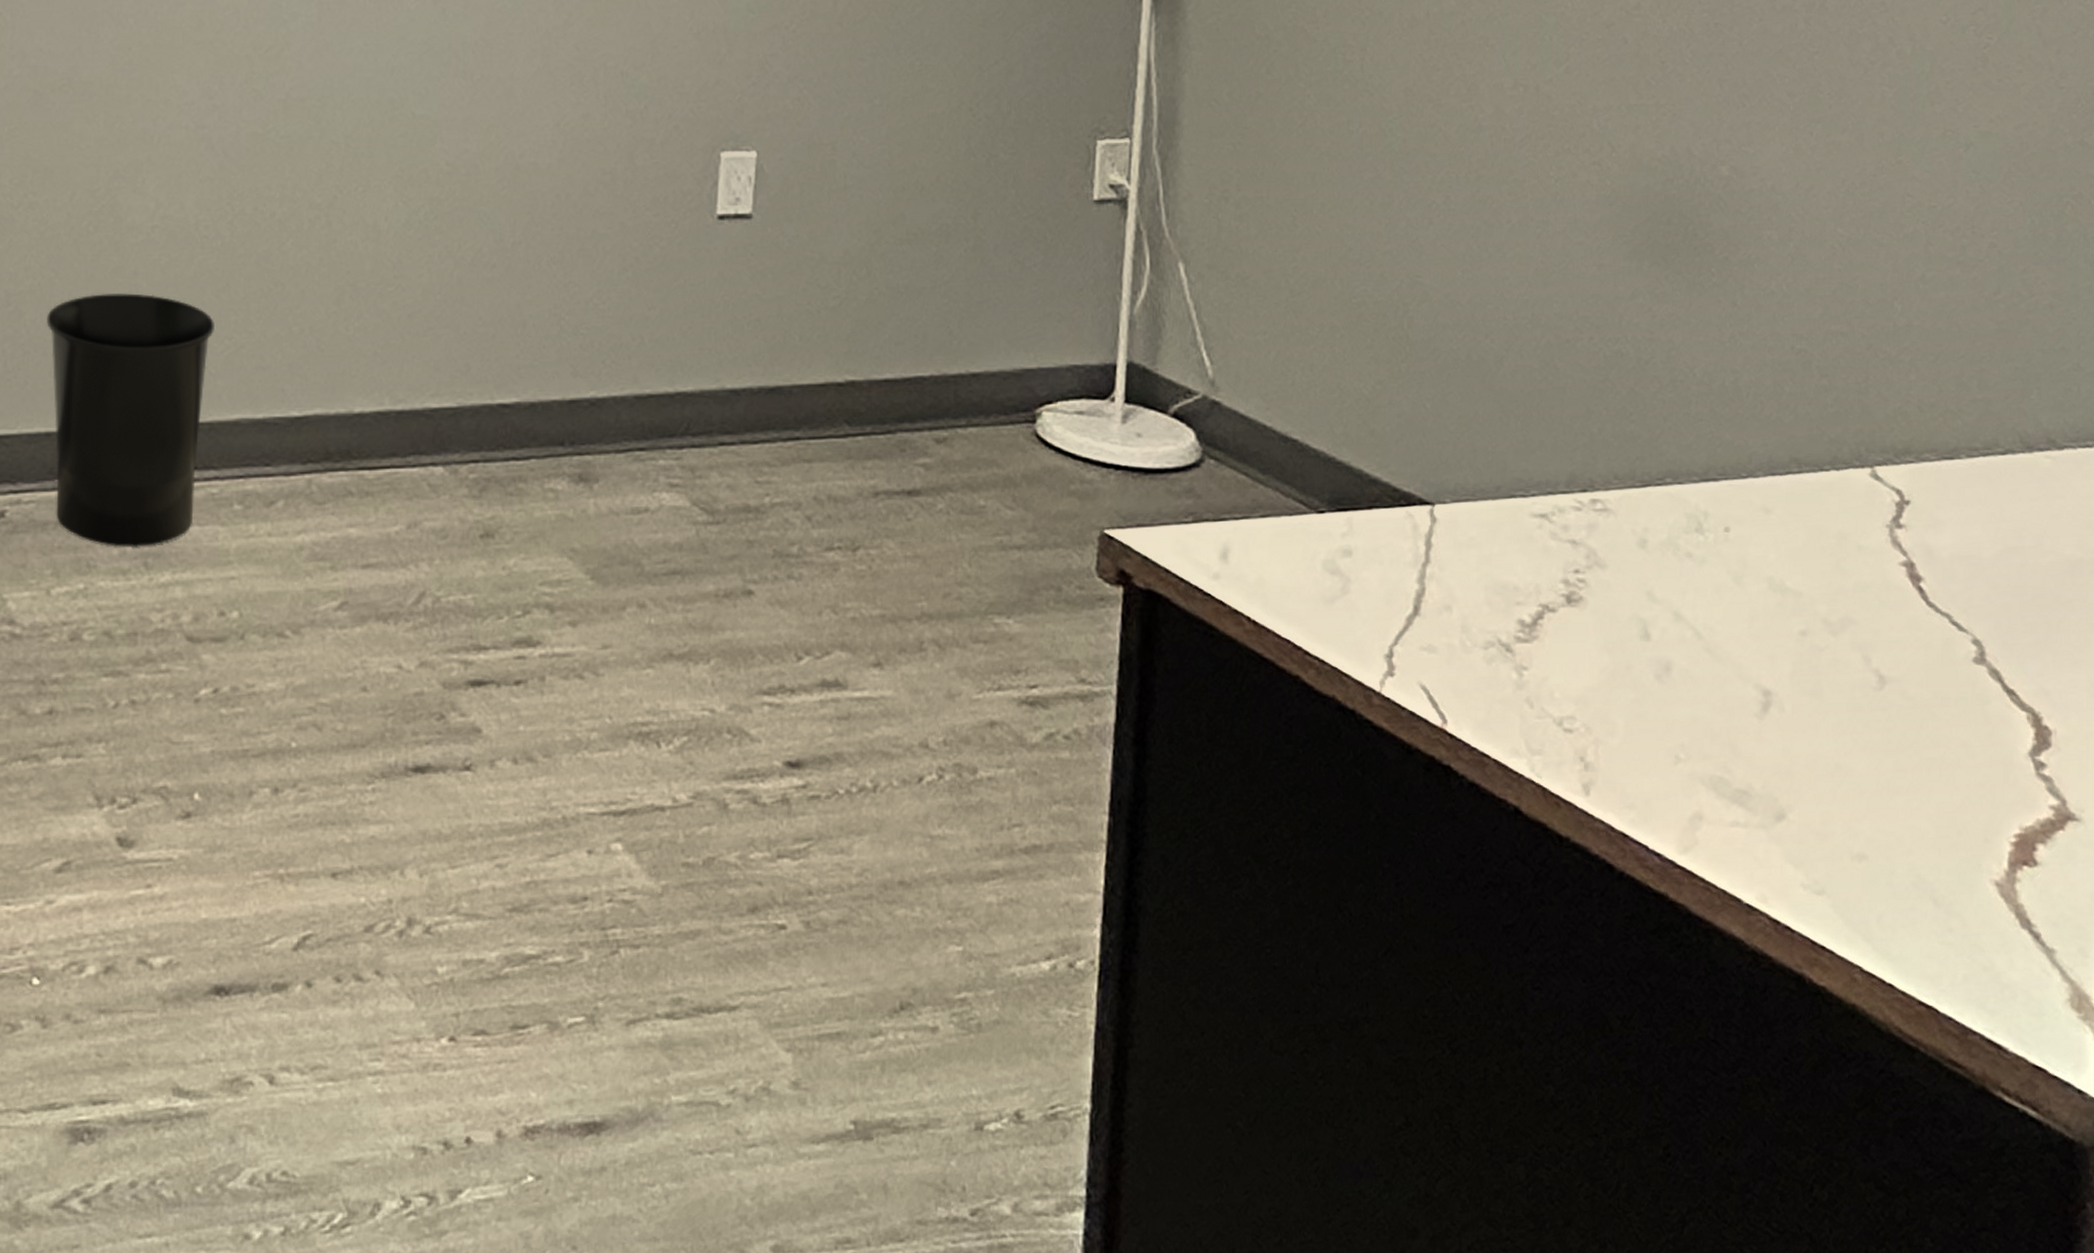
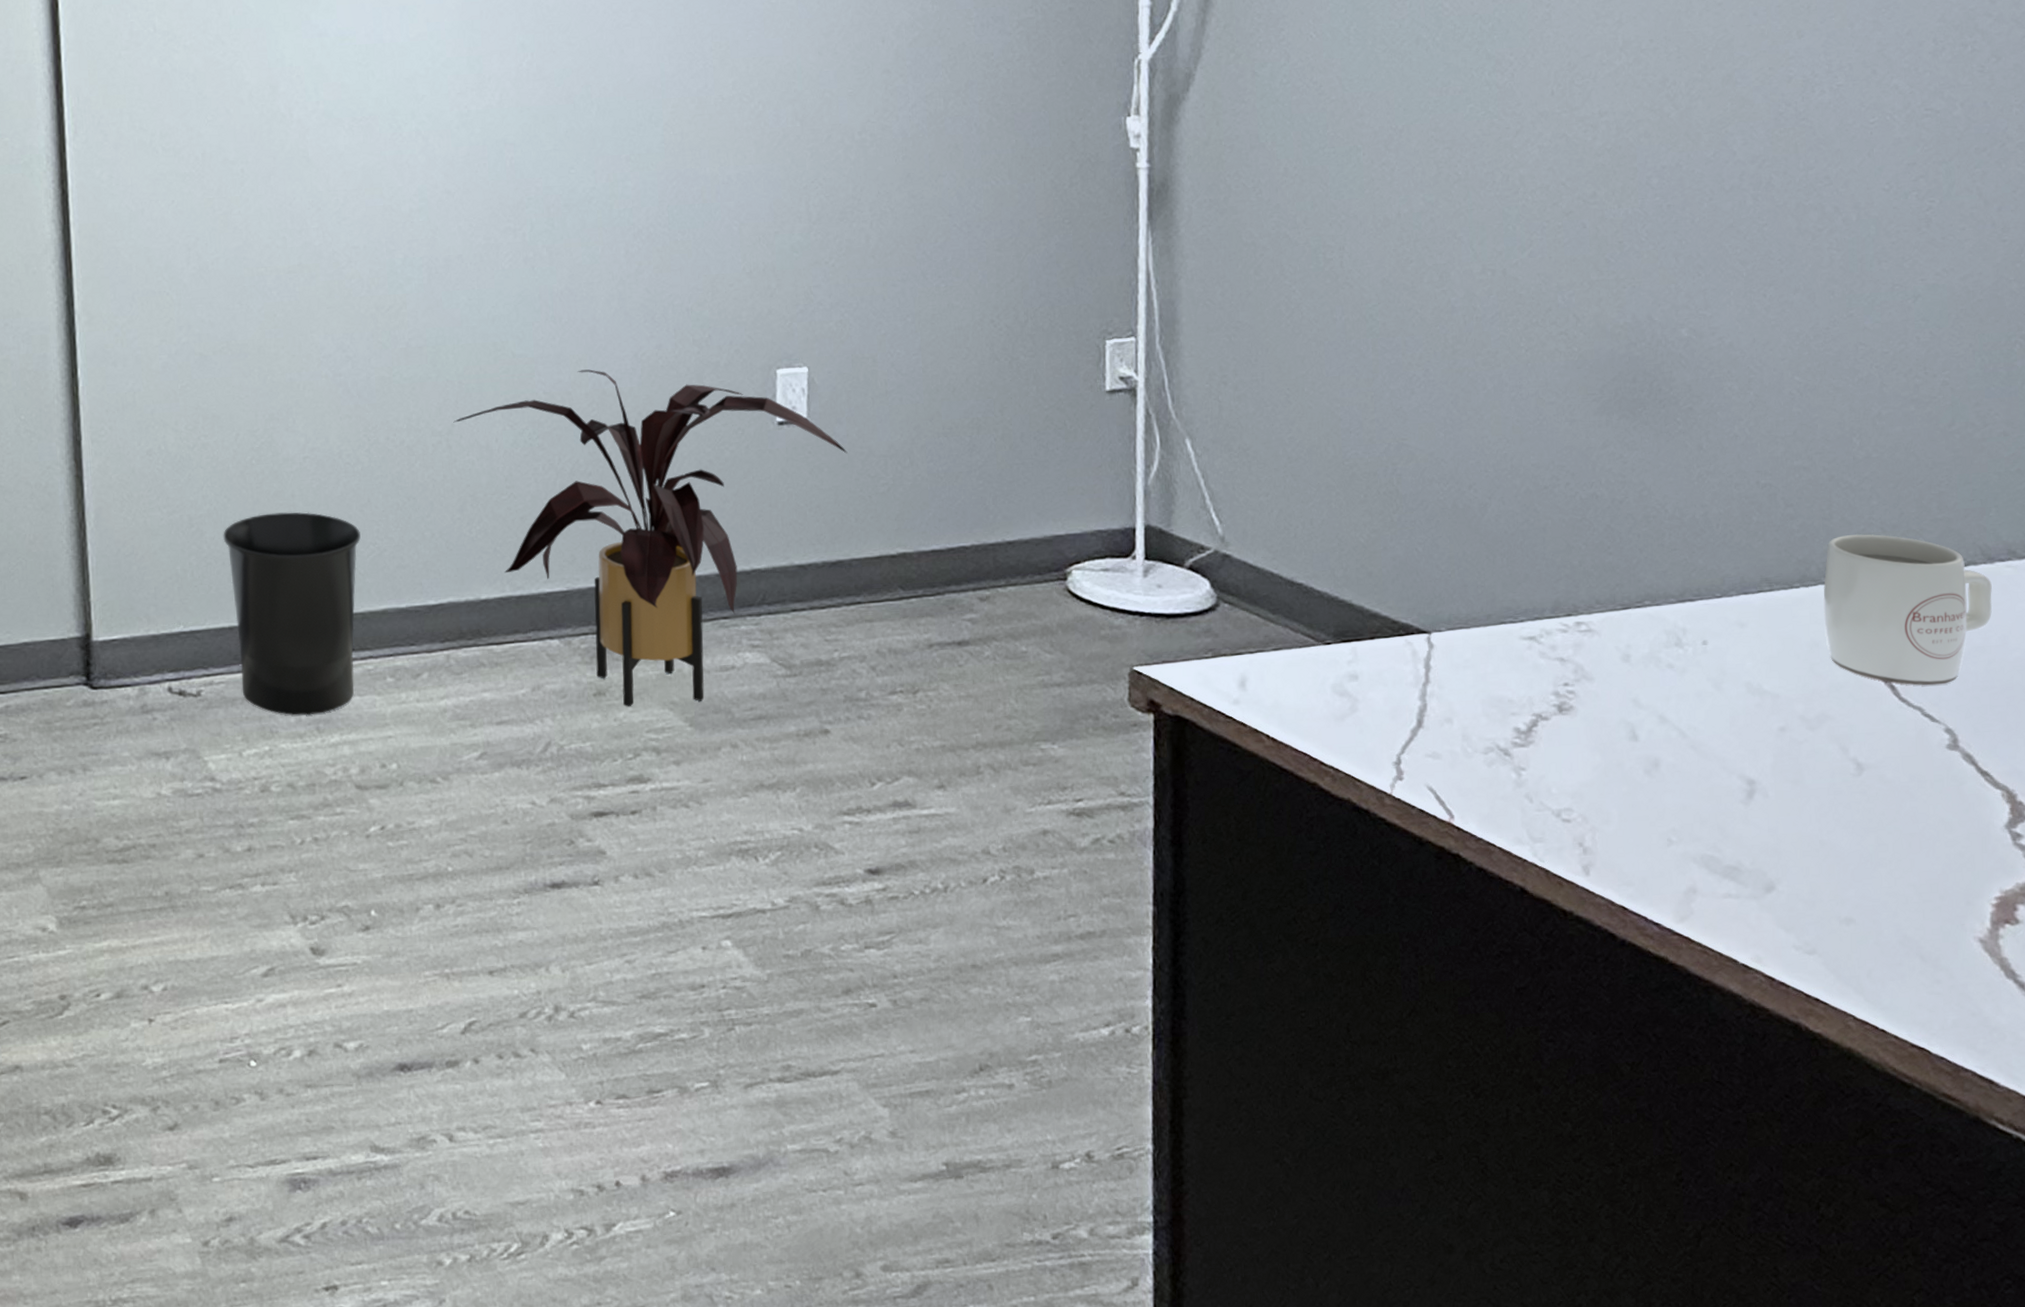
house plant: none [337,138,796,552] -> present [454,369,848,706]
mug: none [1854,412,2029,589] -> present [1823,534,1992,686]

